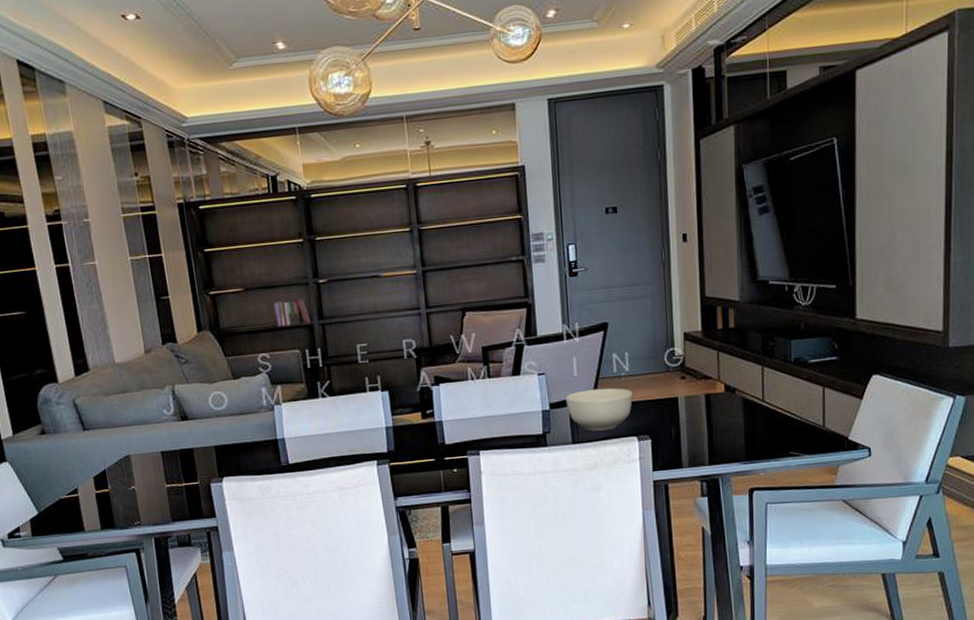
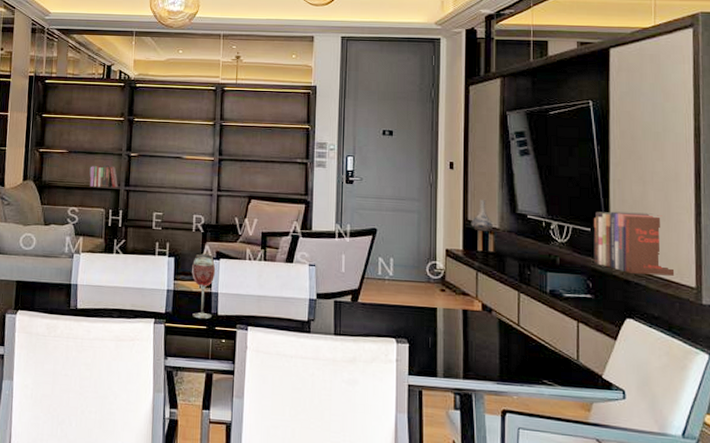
wineglass: none [409,380,440,452] -> present [192,253,216,319]
bowl: present [565,388,633,432] -> none [332,286,394,328]
decorative vase: none [709,270,734,308] -> present [471,199,494,232]
books: none [838,258,921,327] -> present [593,211,674,276]

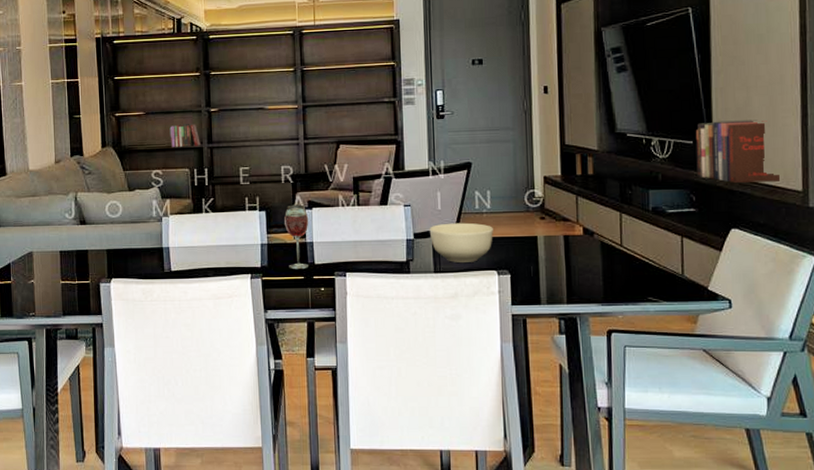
bowl: none [332,286,394,328] -> present [429,222,493,262]
decorative vase: present [471,199,494,232] -> none [568,121,593,155]

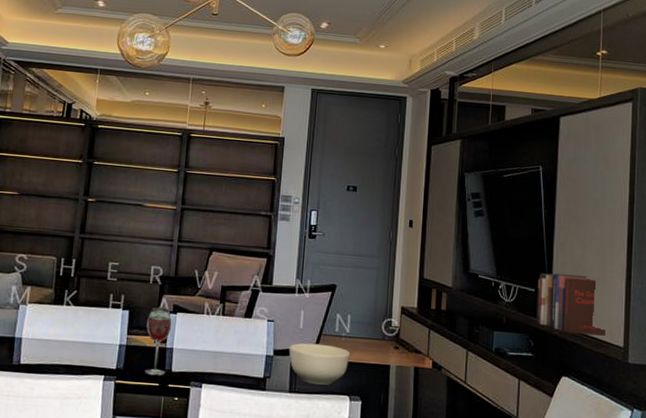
books: present [169,124,201,147] -> none [40,209,73,235]

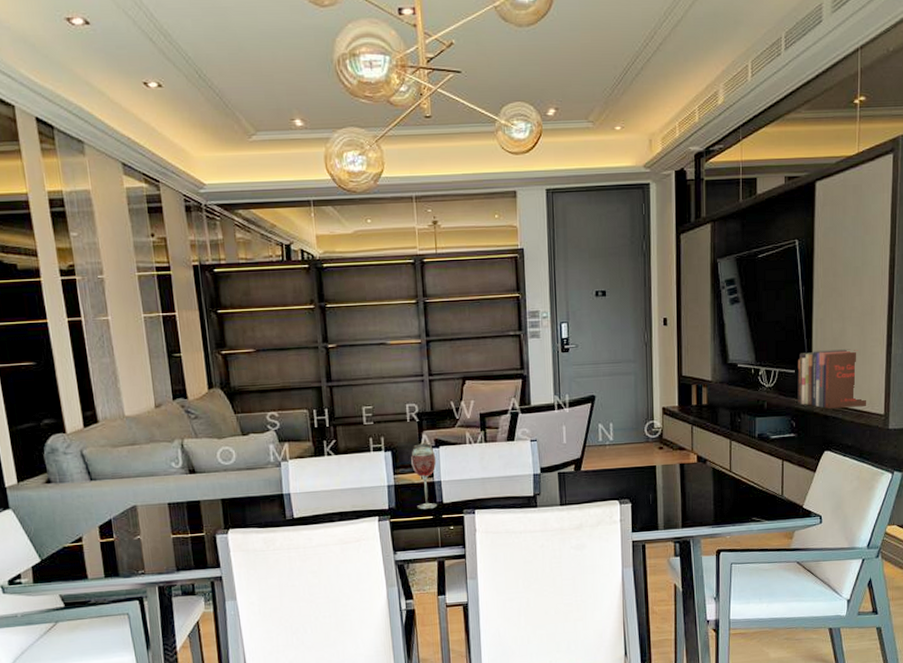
bowl: present [289,343,350,385] -> none [555,455,616,495]

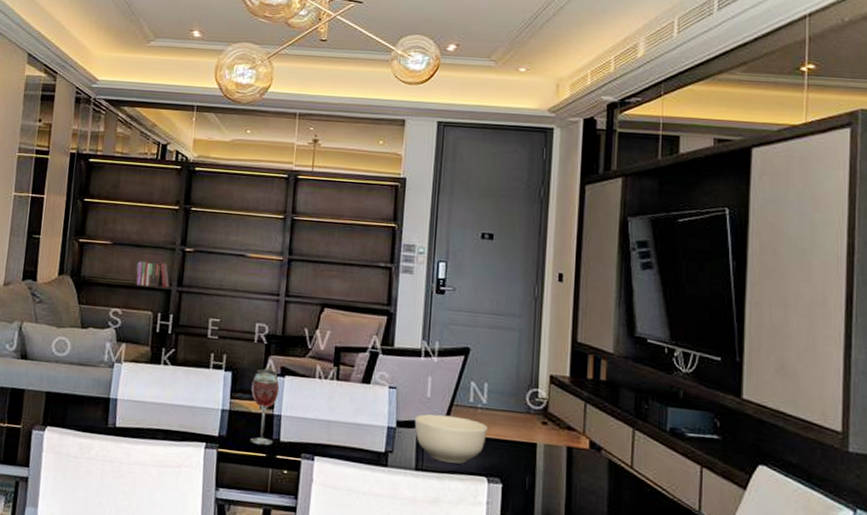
books: none [283,361,319,387] -> present [135,260,170,288]
bowl: none [555,455,616,495] -> present [414,414,487,464]
books: present [797,349,866,409] -> none [723,338,816,417]

